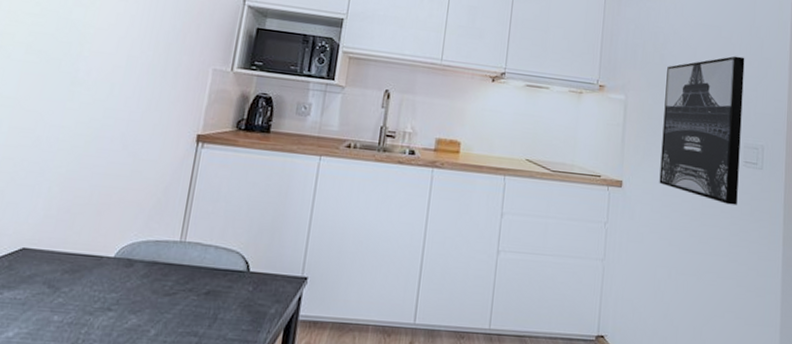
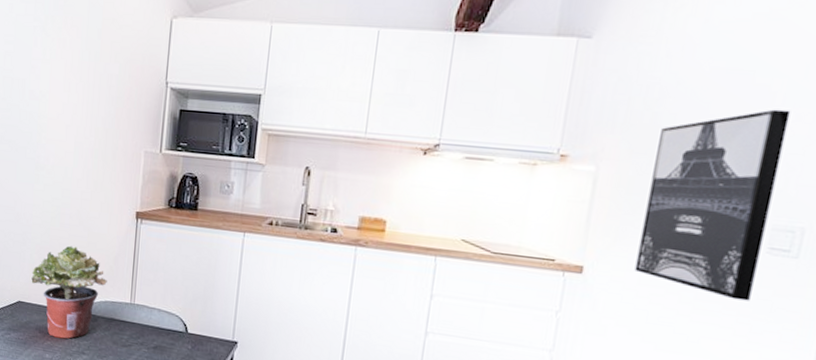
potted plant: none [45,175,153,293] -> present [31,245,107,339]

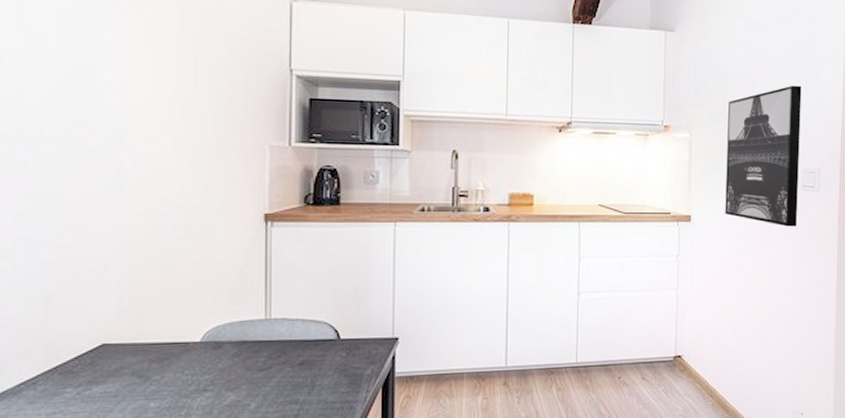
potted plant: present [31,245,107,339] -> none [120,263,232,380]

